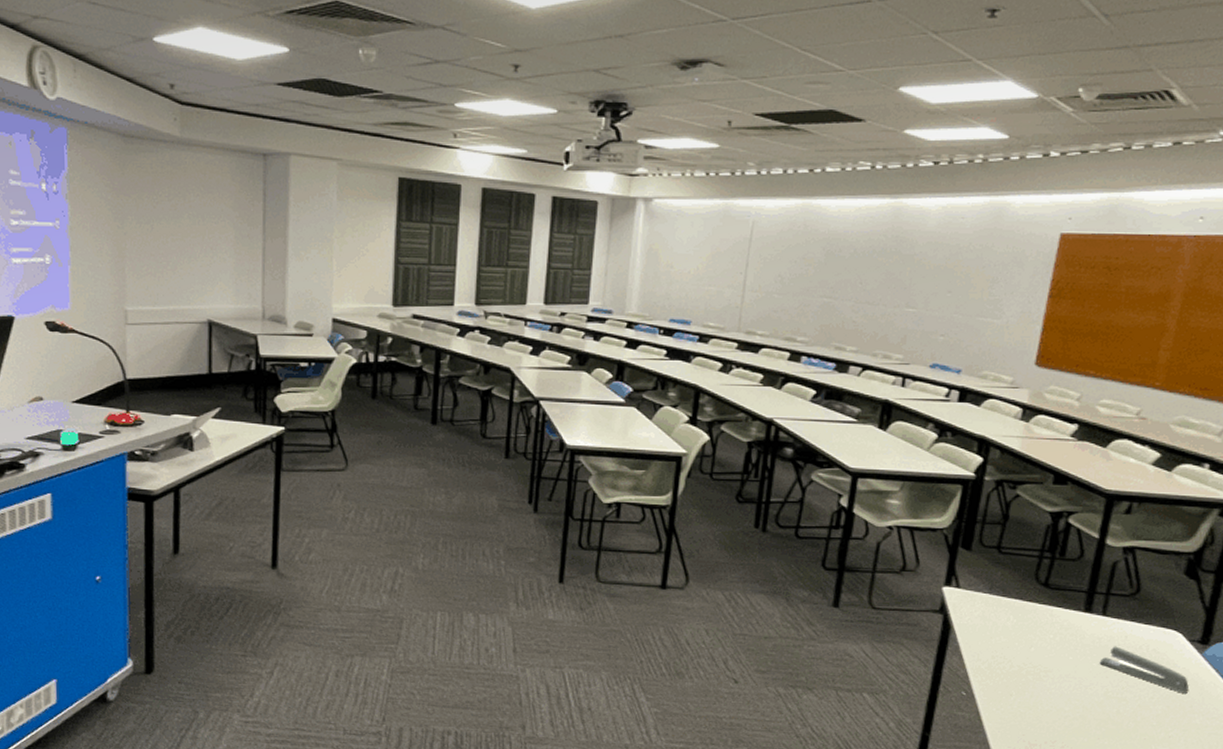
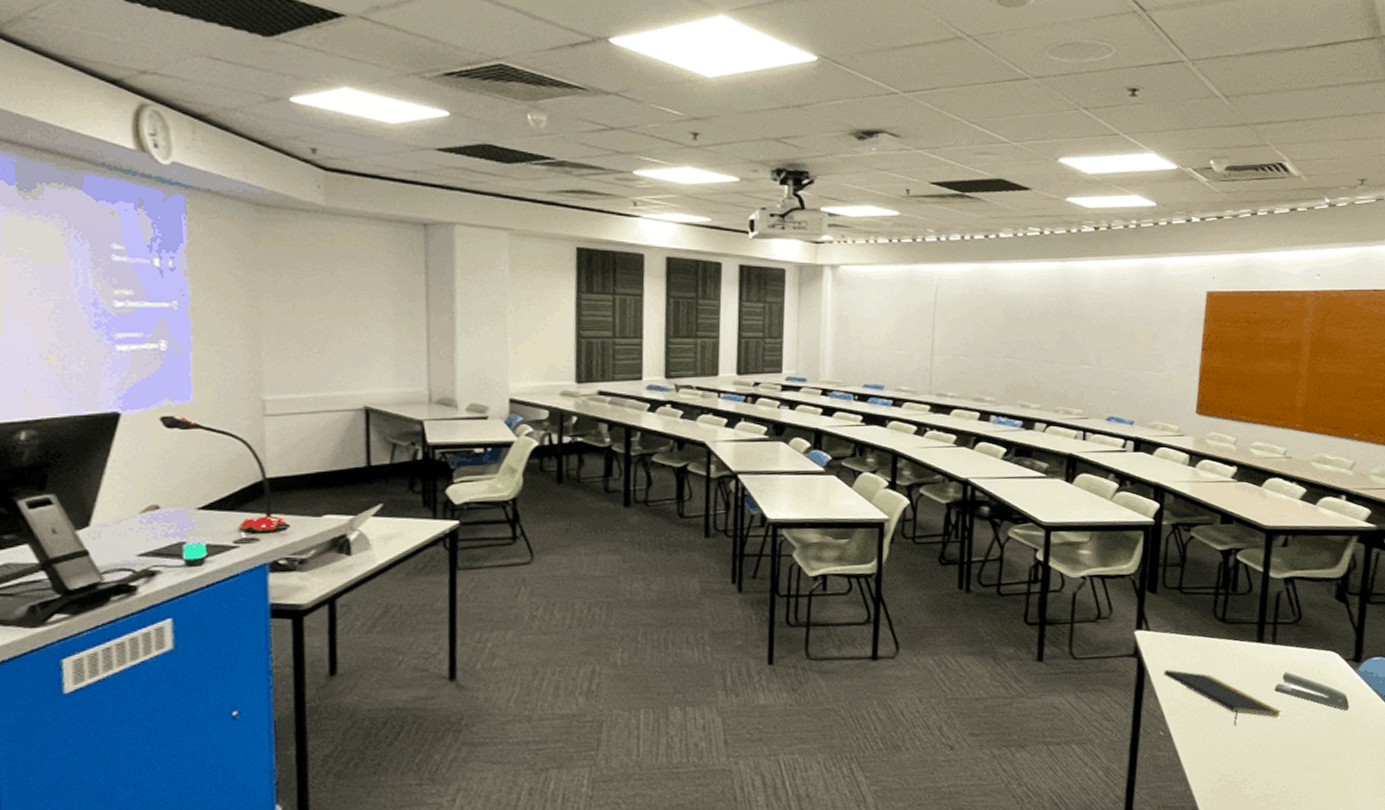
notepad: none [972,630,1106,696] -> present [1164,670,1282,726]

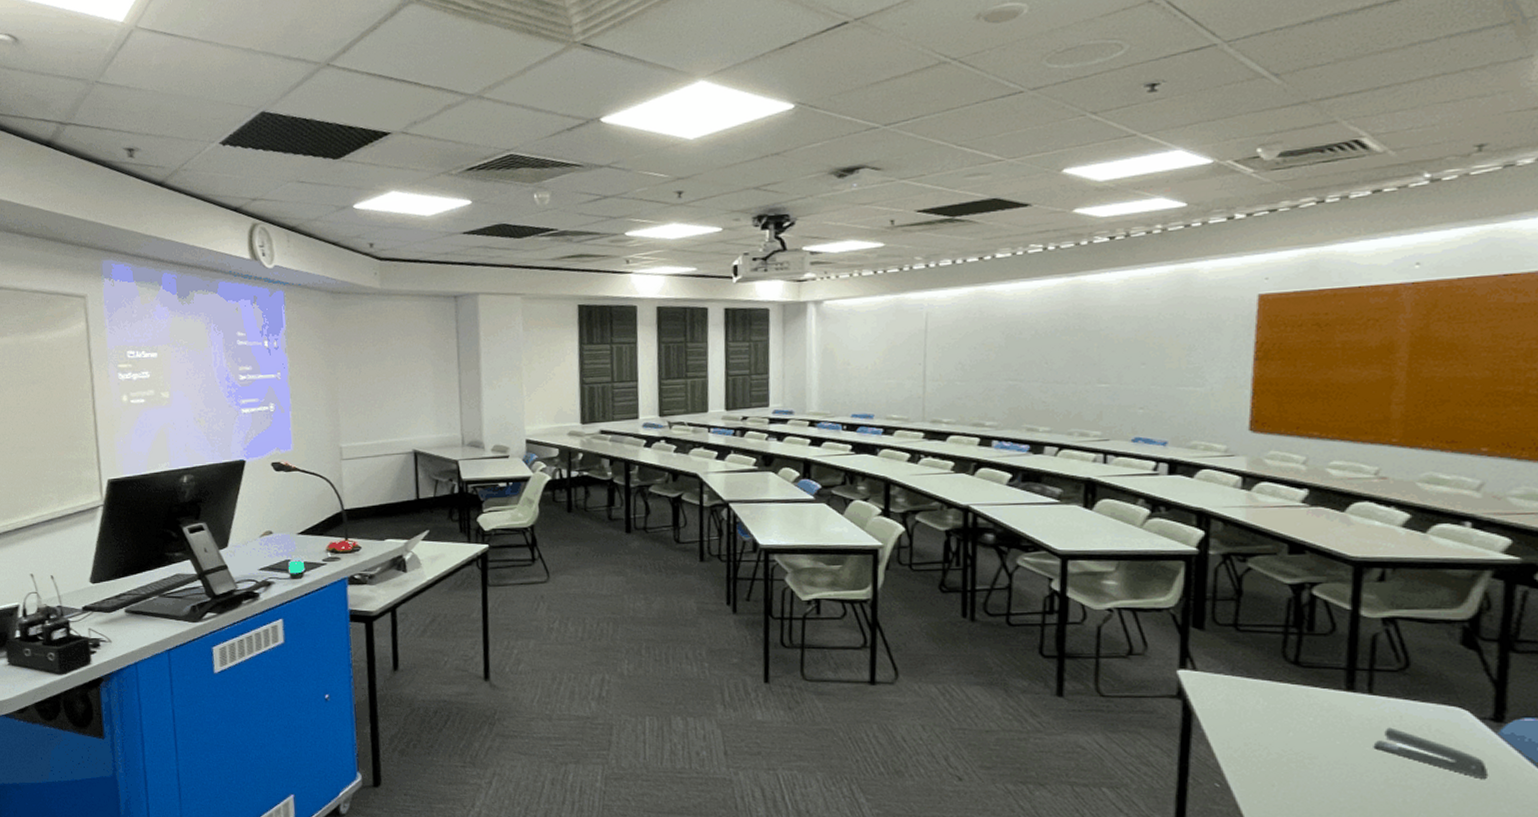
notepad: present [1164,670,1282,726] -> none [1217,715,1385,785]

